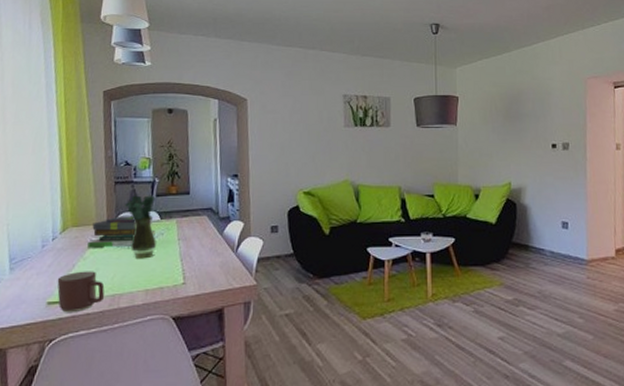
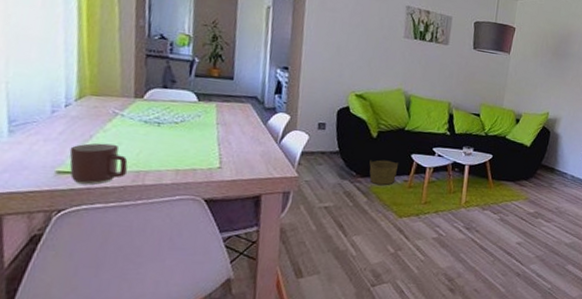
books: present [87,216,156,248] -> none [109,91,192,124]
vase: present [125,192,157,259] -> none [156,69,194,139]
basket: none [325,257,356,286] -> present [369,160,399,186]

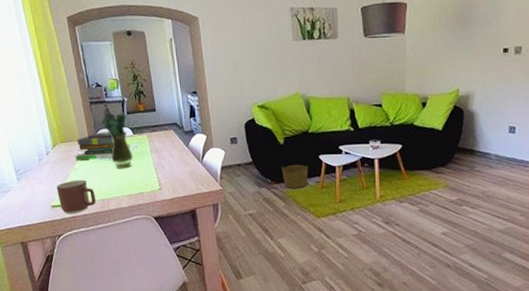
books: none [109,91,192,124] -> present [76,131,131,161]
vase: none [156,69,194,139] -> present [101,111,134,169]

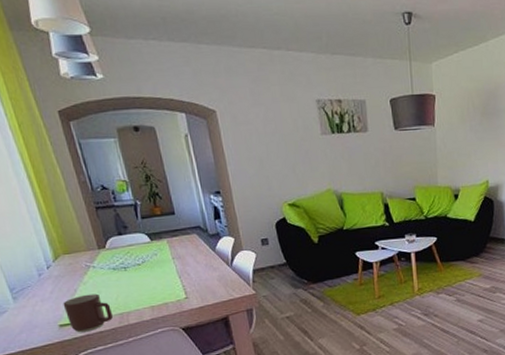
books: present [76,131,131,161] -> none [83,238,149,273]
vase: present [101,111,134,169] -> none [111,216,153,280]
basket: present [281,164,309,189] -> none [317,262,346,289]

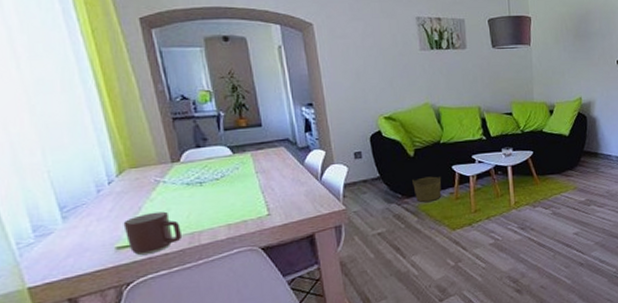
basket: none [317,262,346,289] -> present [412,176,442,203]

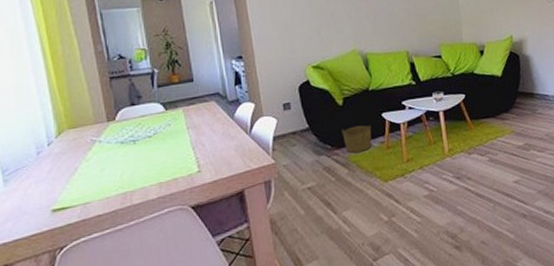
mug: present [123,211,183,256] -> none [60,171,116,218]

